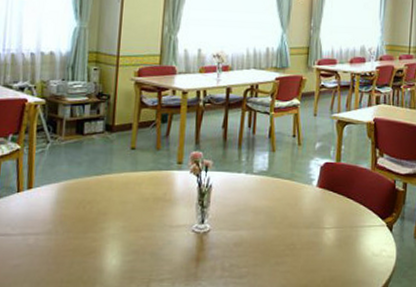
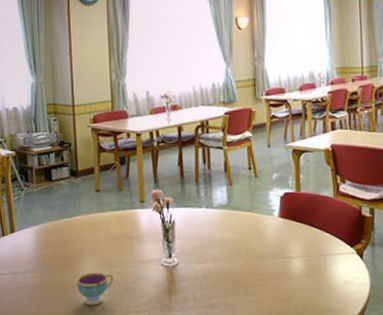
teacup: none [96,236,139,272] -> present [77,272,114,306]

